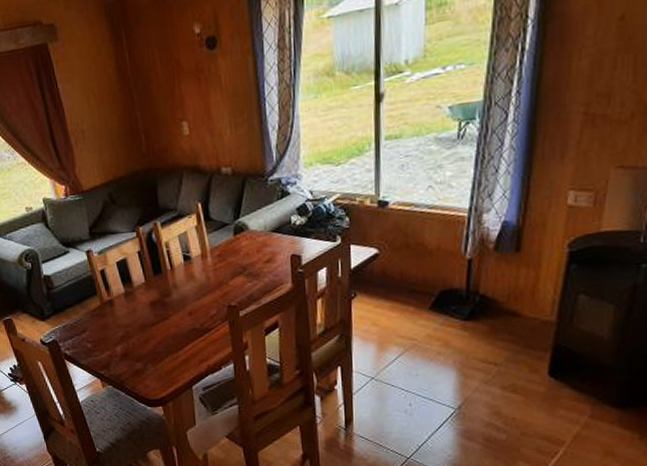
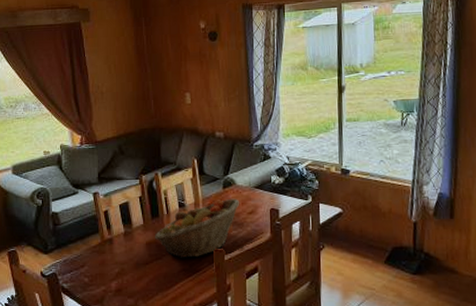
fruit basket: none [158,245,255,317] -> present [154,198,240,258]

